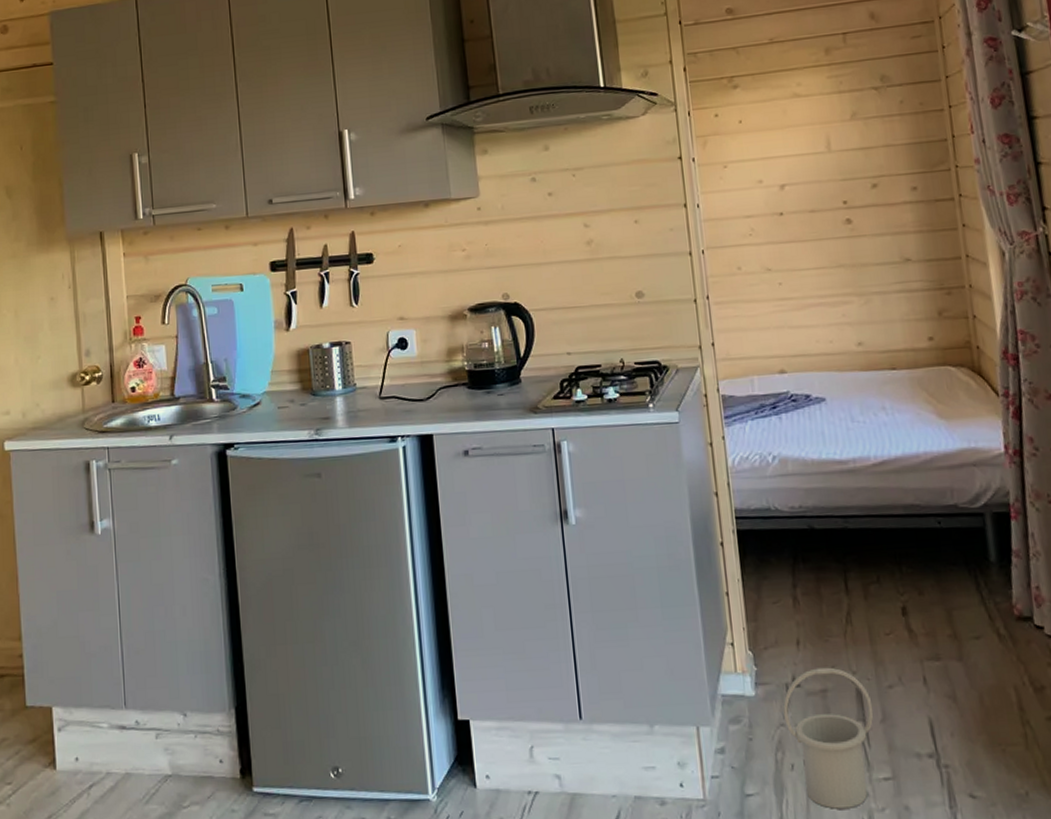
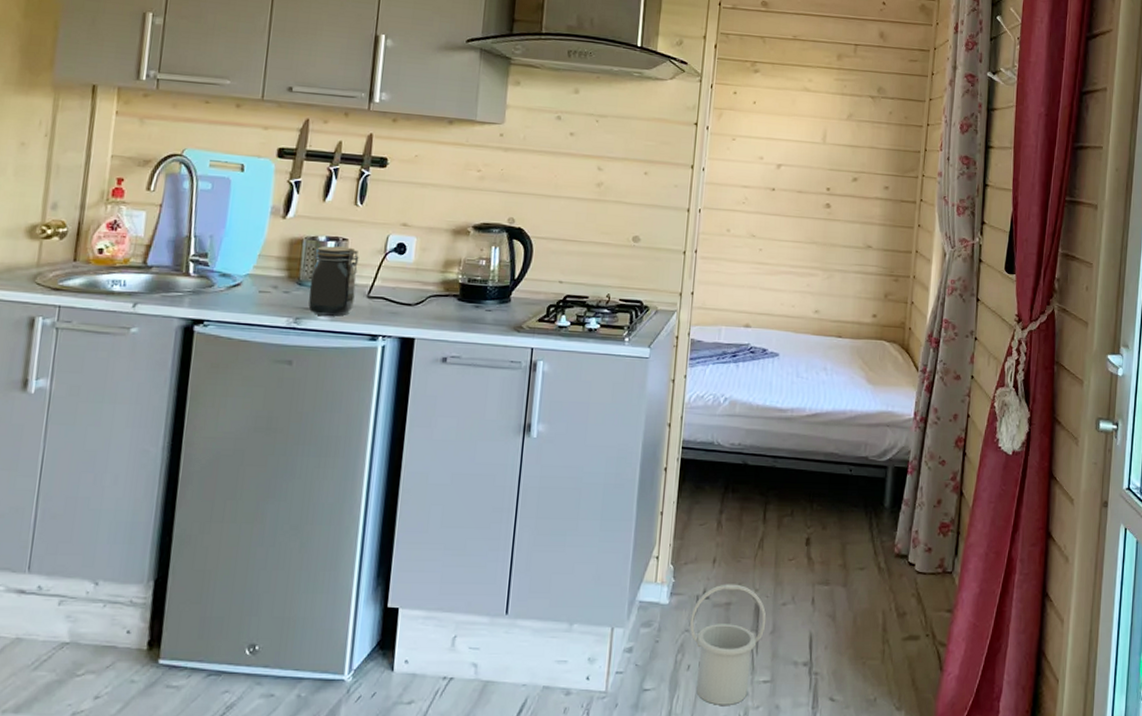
jar: none [320,350,368,424] -> present [308,246,359,316]

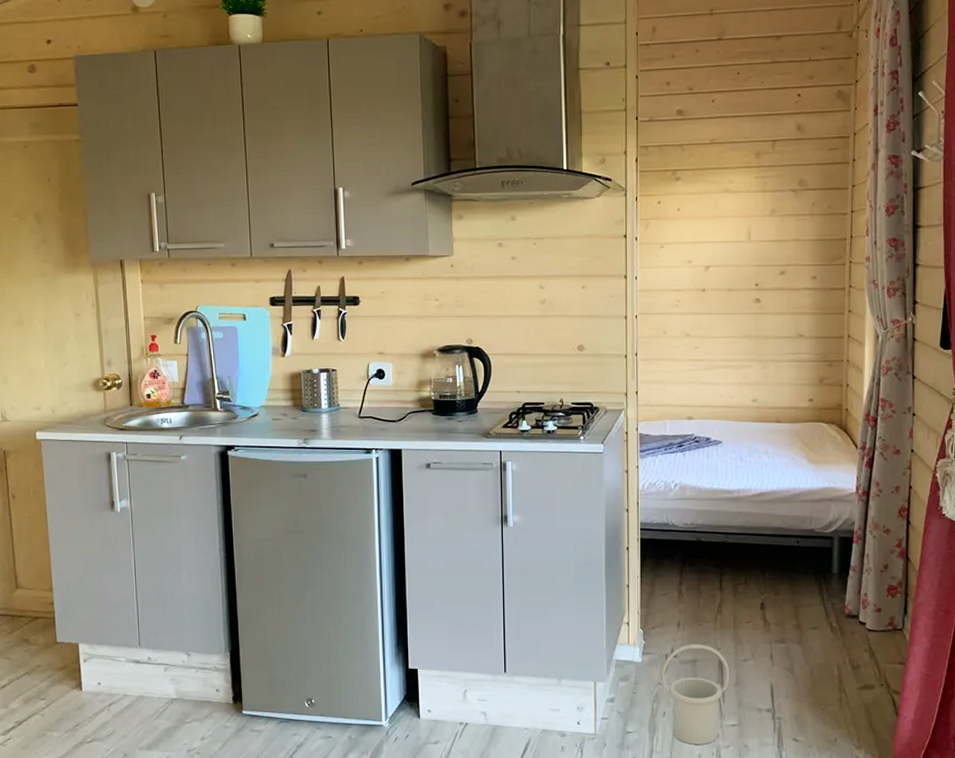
jar: present [308,246,359,316] -> none [310,376,349,435]

